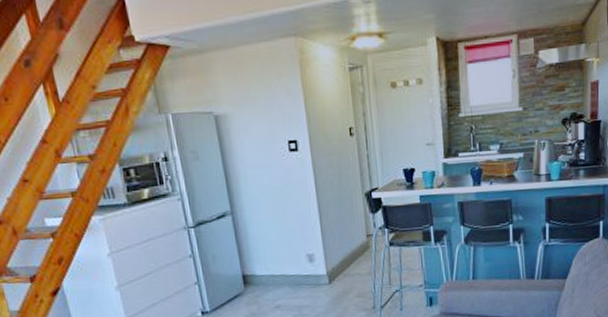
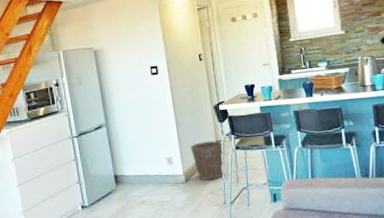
waste bin: none [336,235,376,282] -> present [190,140,224,181]

